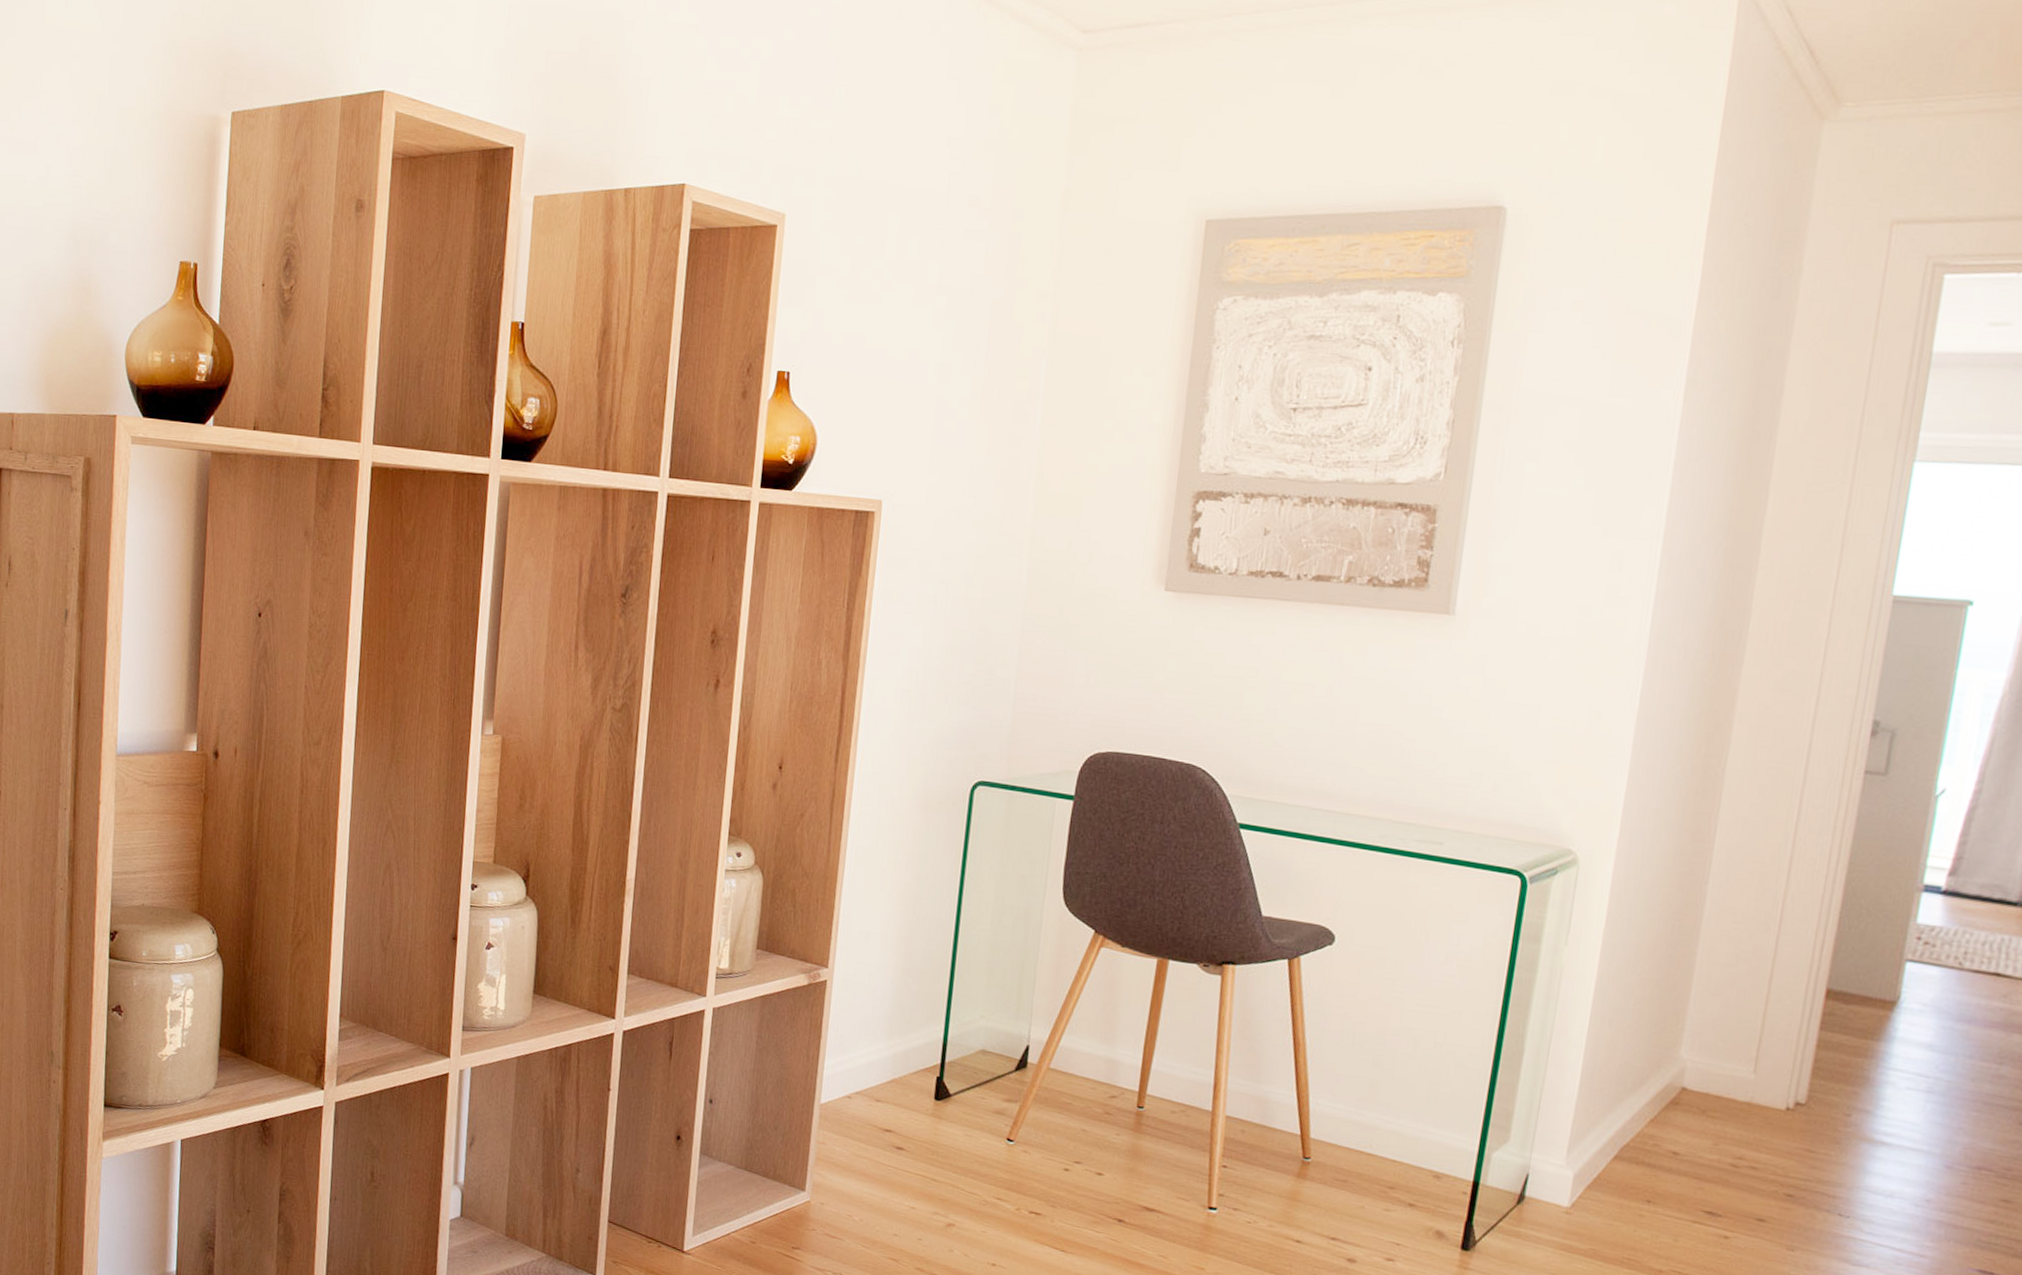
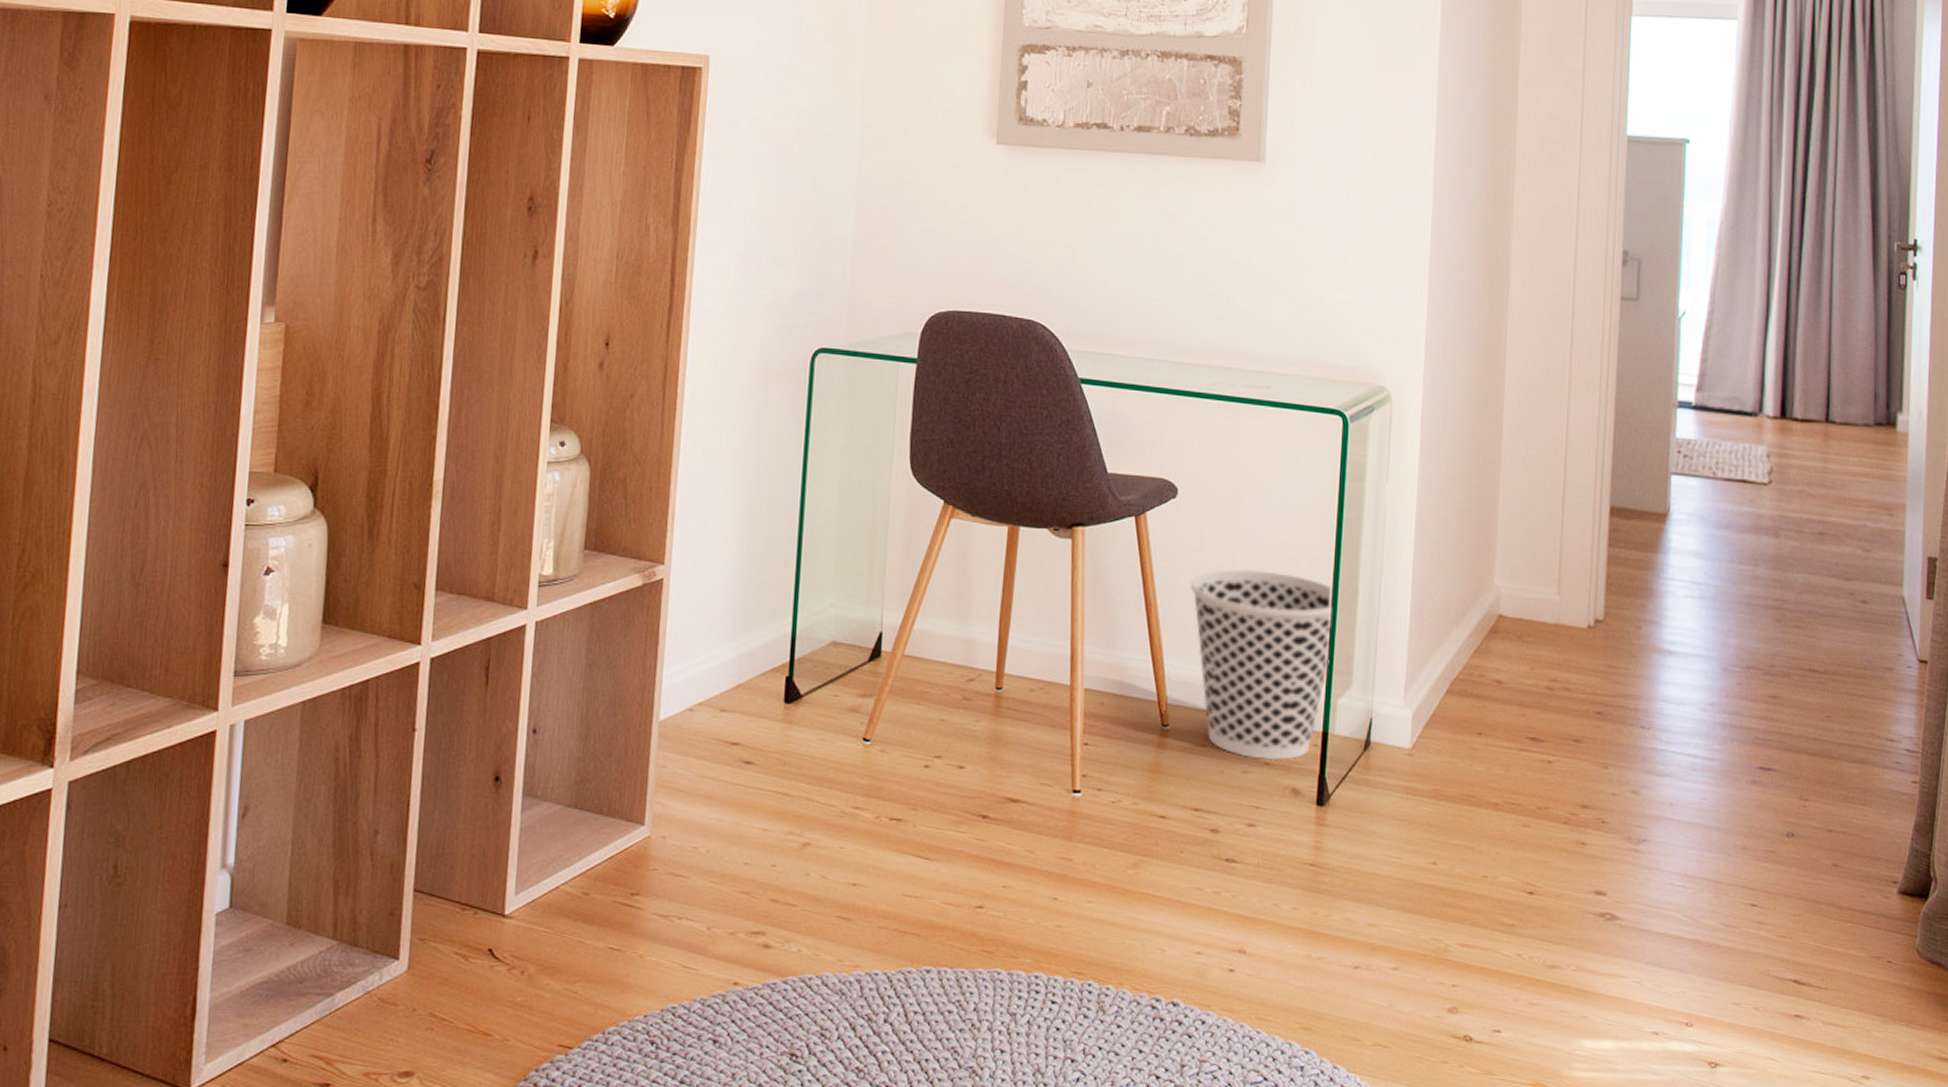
wastebasket: none [1341,1017,1495,1205] -> present [1190,569,1332,761]

